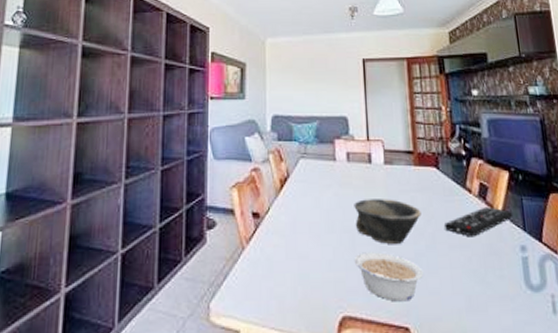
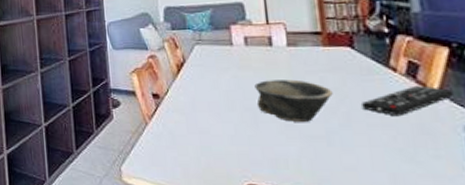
legume: present [354,252,423,302] -> none [257,129,336,175]

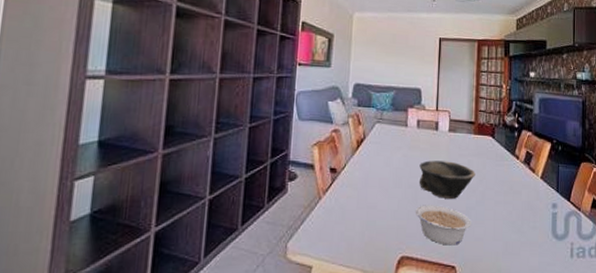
legume: none [257,129,336,175] -> present [415,205,471,246]
remote control: present [360,85,455,117] -> none [492,171,550,196]

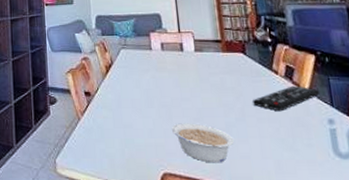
bowl: present [419,160,475,199] -> none [169,80,231,117]
remote control: none [492,171,550,196] -> present [251,85,321,112]

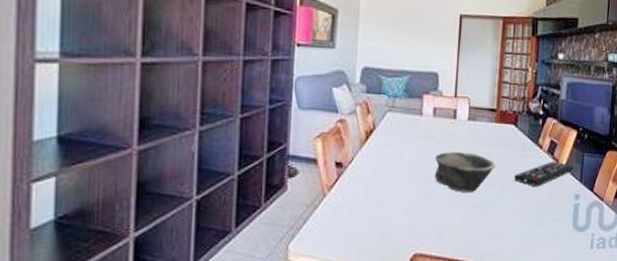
bowl: none [169,80,231,117] -> present [434,152,496,192]
legume: present [171,123,234,163] -> none [429,199,490,241]

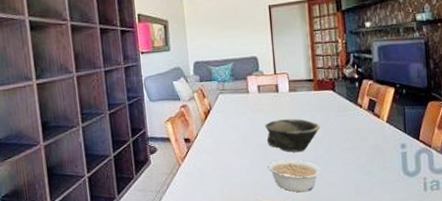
legume: none [429,199,490,241] -> present [266,158,321,193]
remote control: present [513,161,574,187] -> none [338,117,397,142]

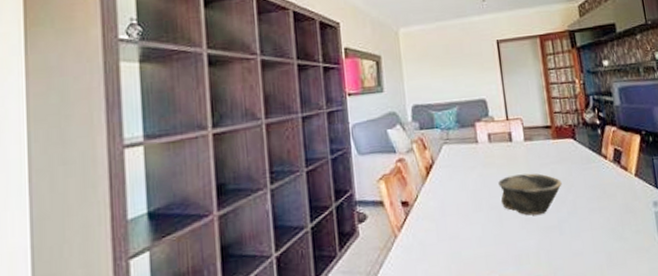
legume: present [266,158,321,193] -> none [502,223,567,267]

